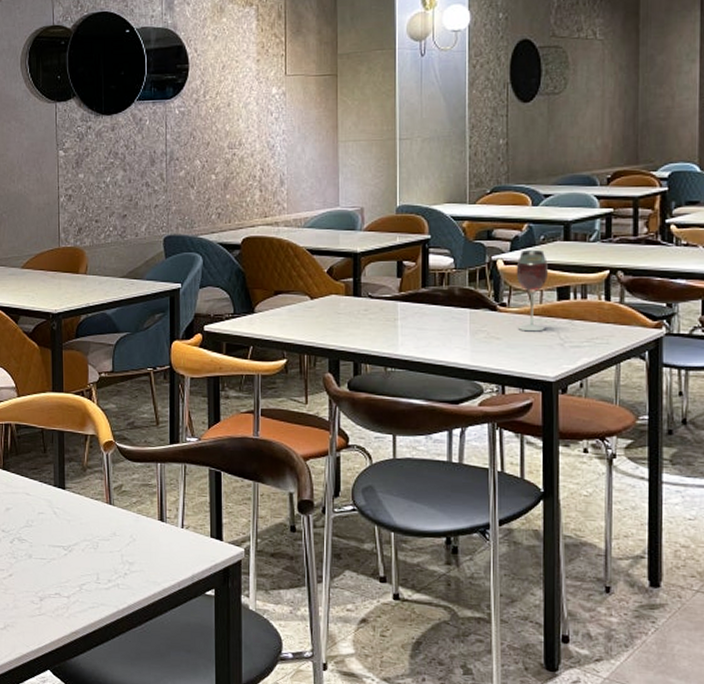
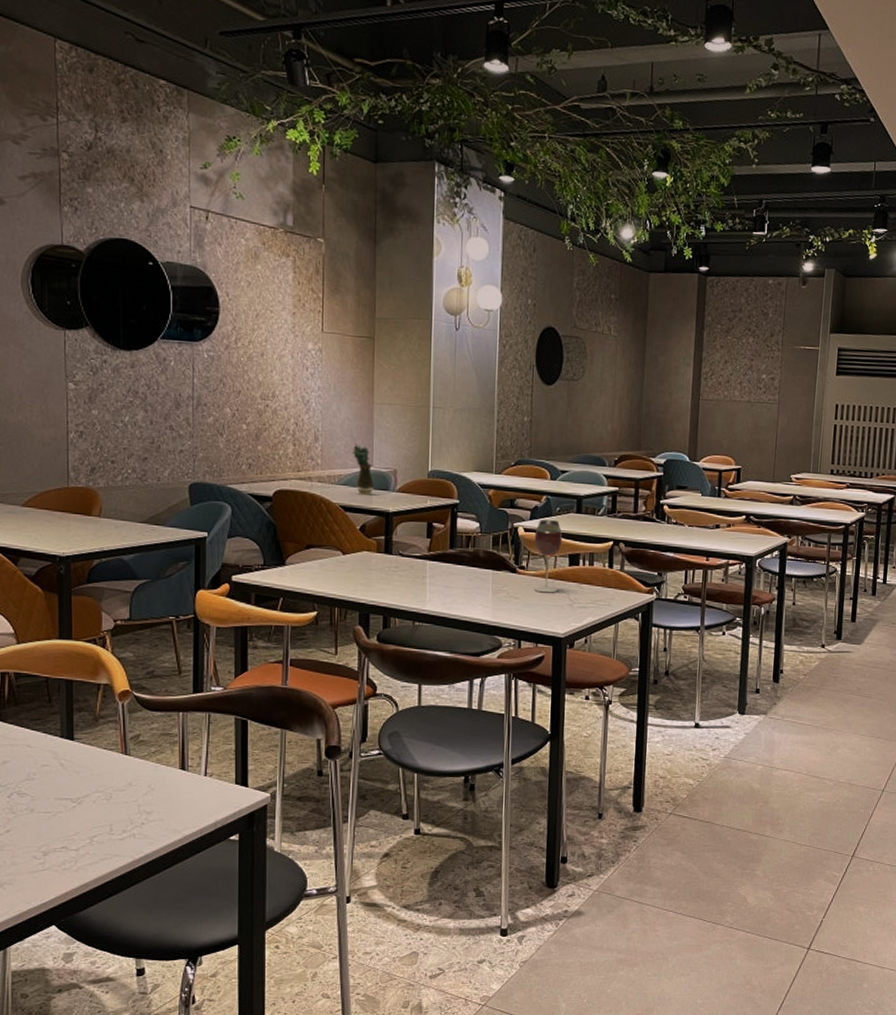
vase: none [318,185,341,236] -> present [353,444,374,495]

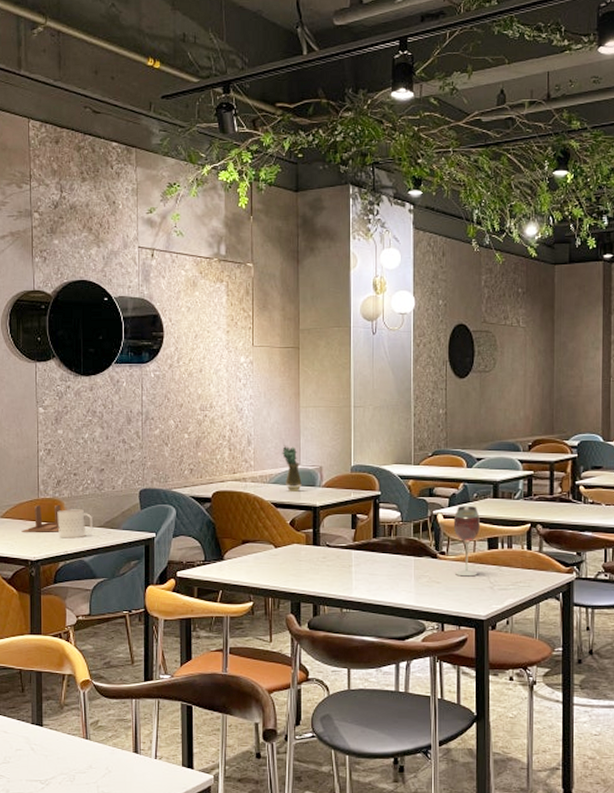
napkin holder: none [47,494,95,526] -> present [21,504,61,532]
mug: none [91,501,135,534] -> present [57,509,94,539]

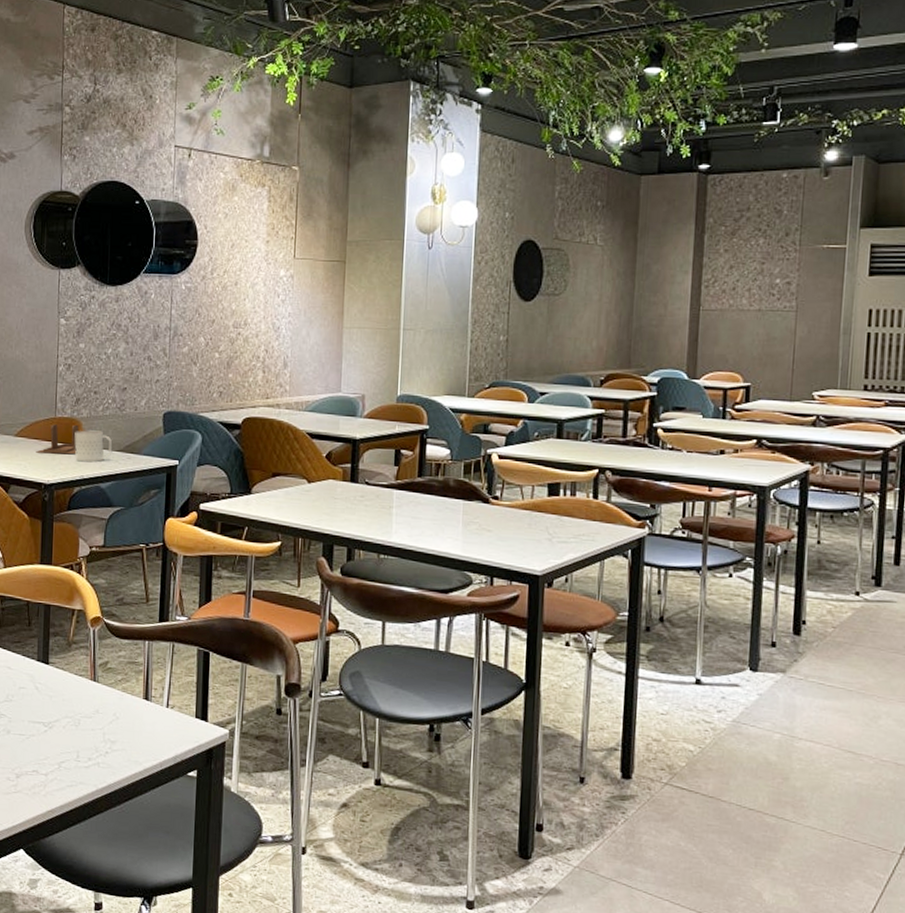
vase: present [282,445,302,492] -> none [321,369,342,422]
wineglass: present [453,506,480,577] -> none [509,446,540,526]

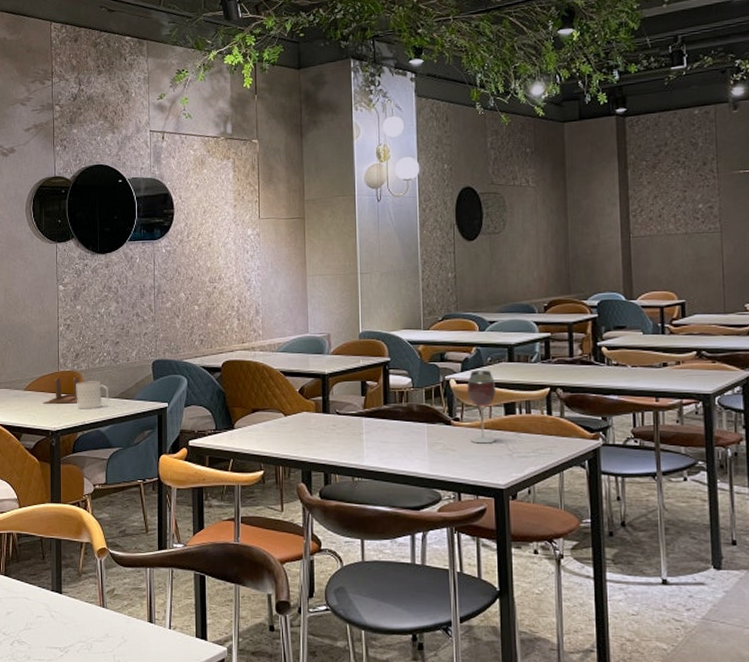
wineglass: none [509,446,540,526] -> present [467,371,495,444]

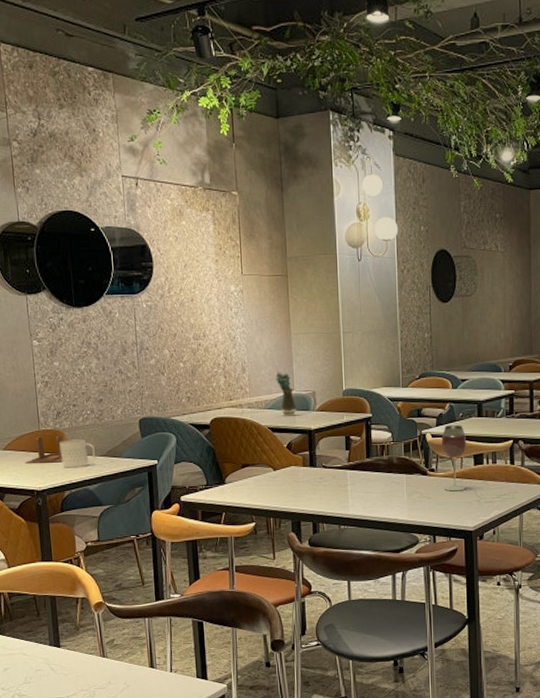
vase: none [290,314,310,360] -> present [276,371,297,416]

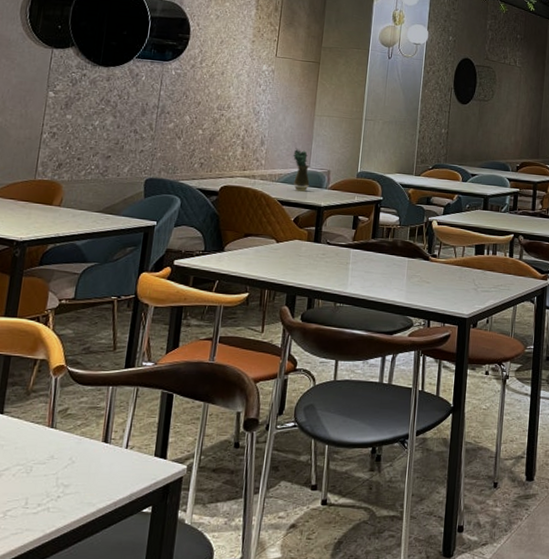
napkin holder: present [25,435,63,463] -> none [10,186,59,215]
mug: present [59,439,96,468] -> none [52,192,92,222]
wineglass: present [441,425,466,492] -> none [444,215,470,279]

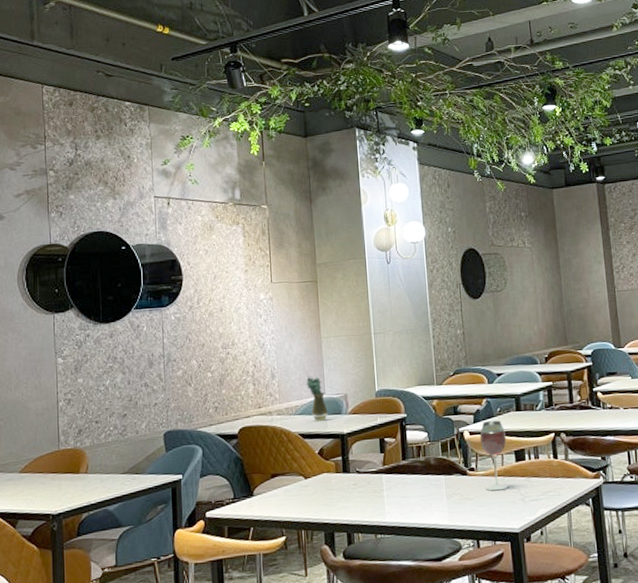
wineglass: none [444,215,470,279] -> present [479,420,508,491]

